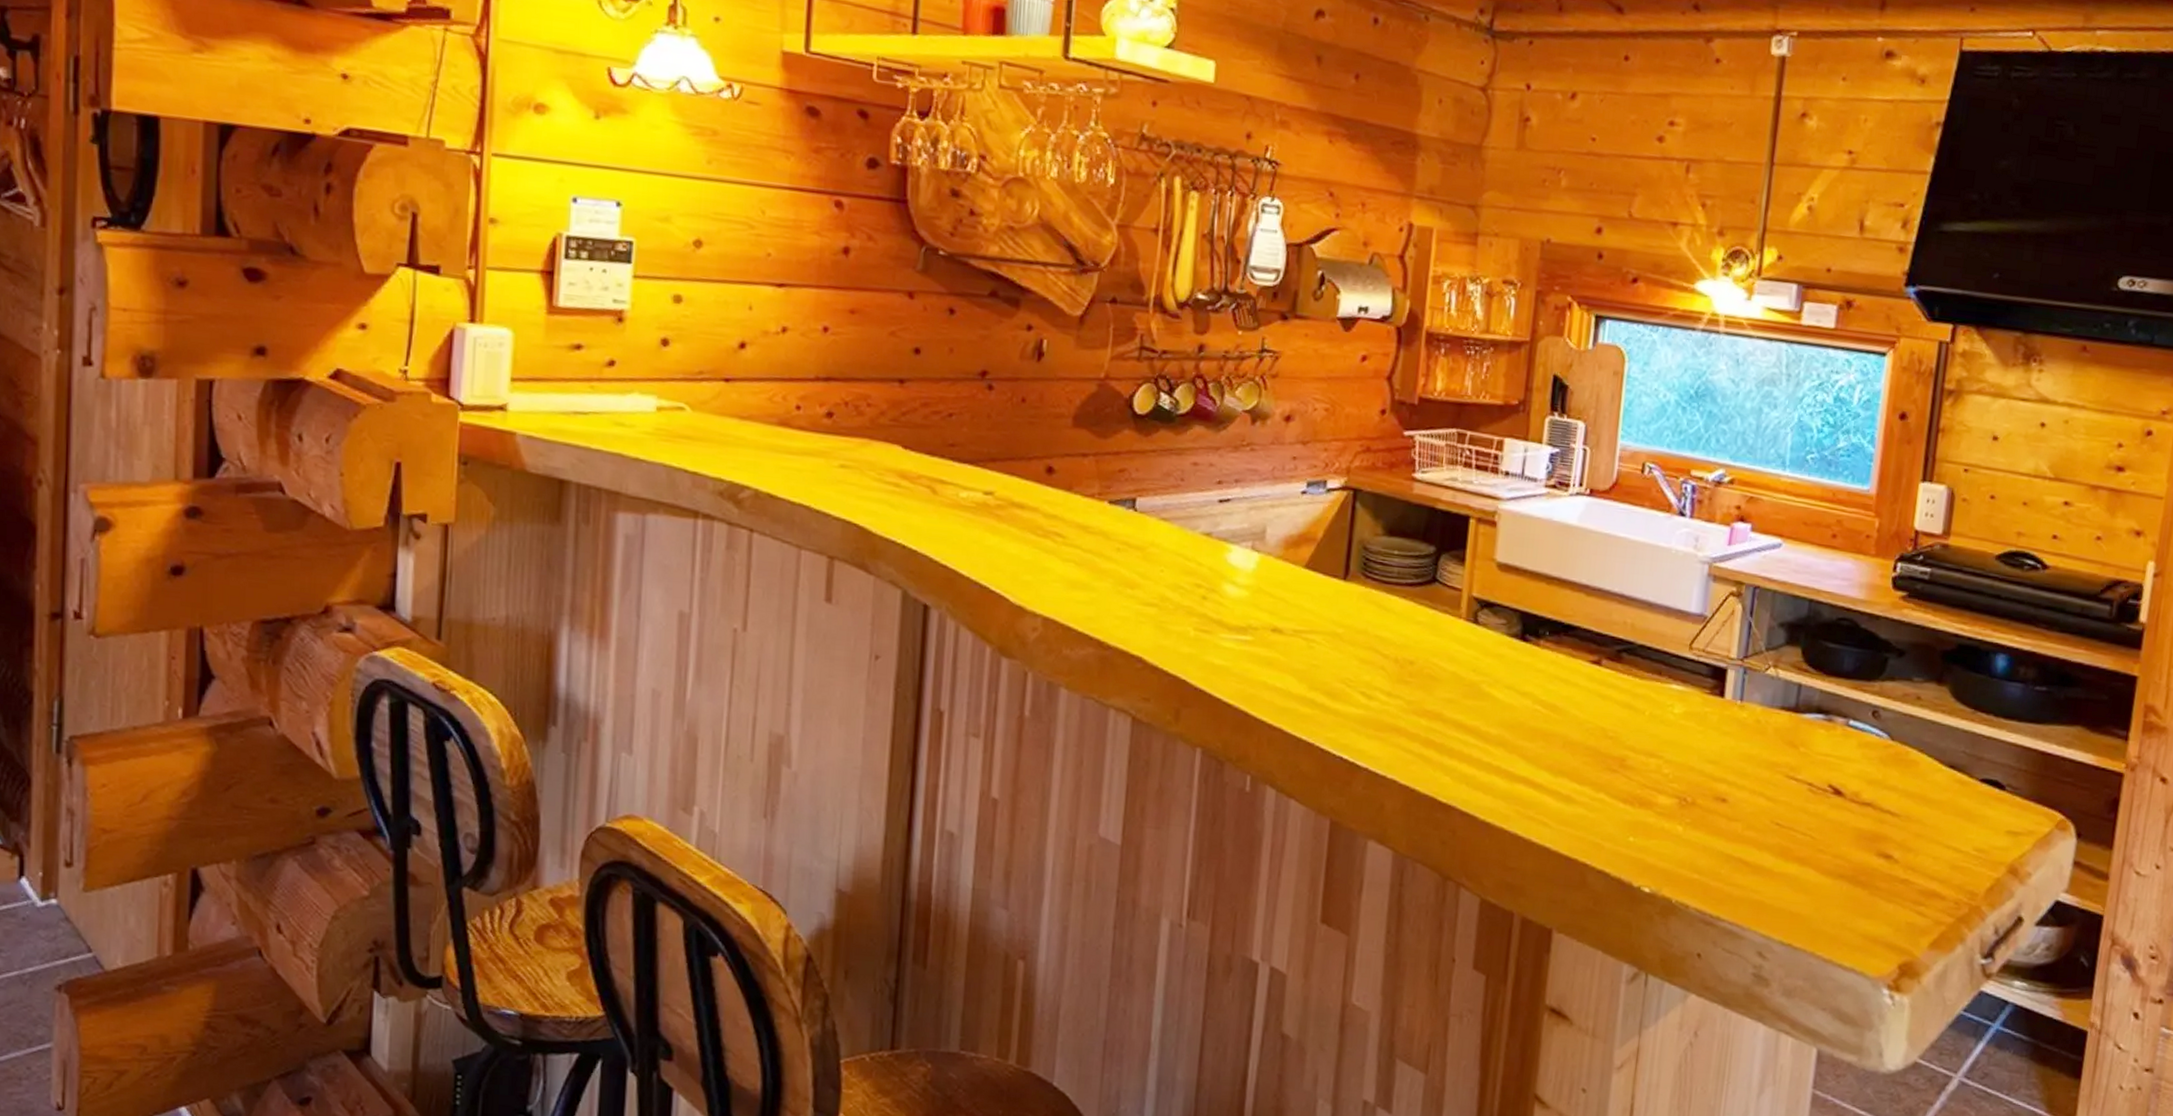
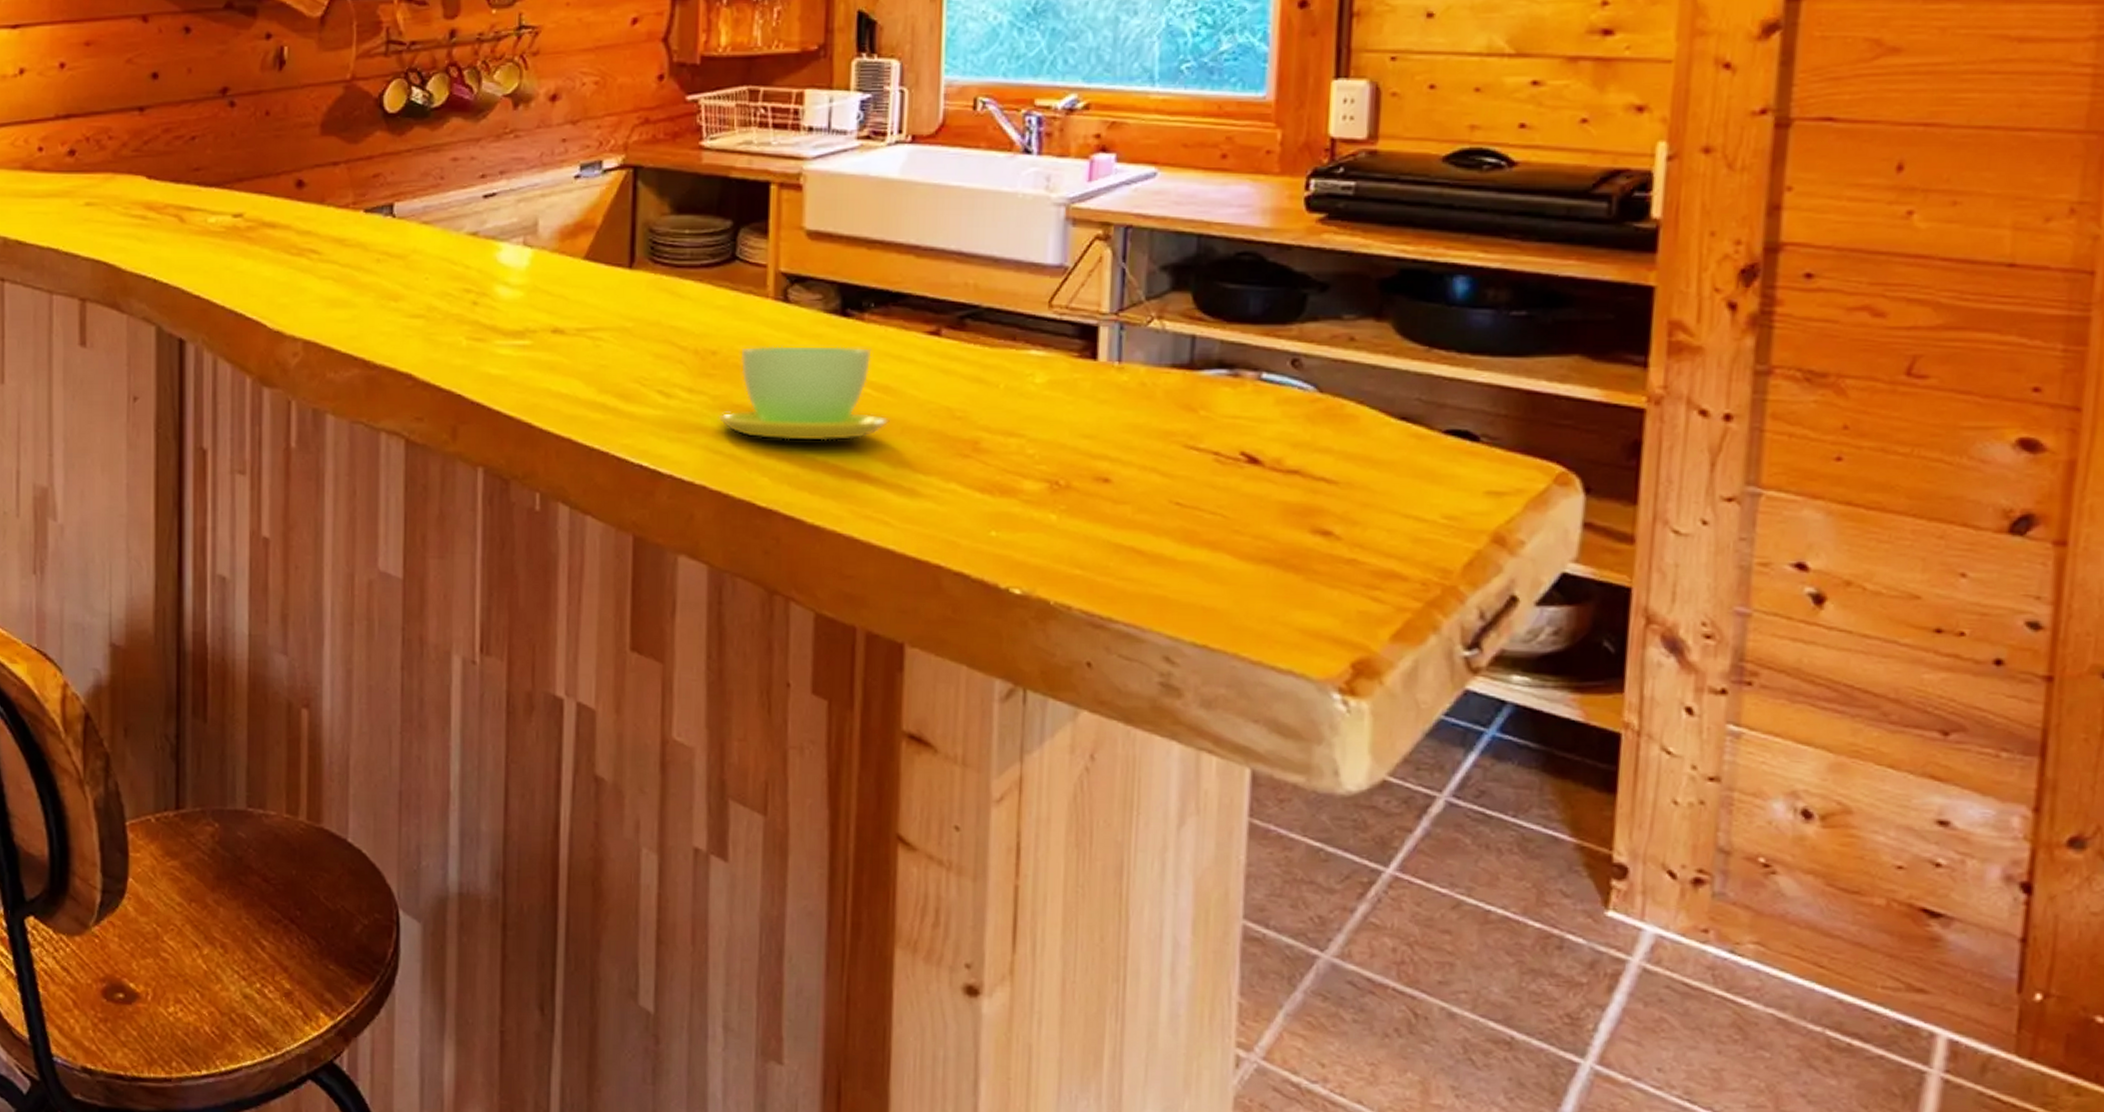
cup: none [1411,661,1554,749] -> present [718,346,890,441]

